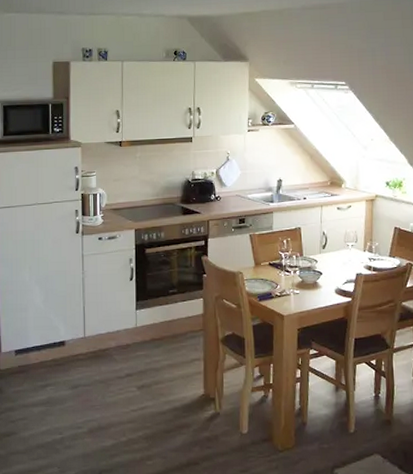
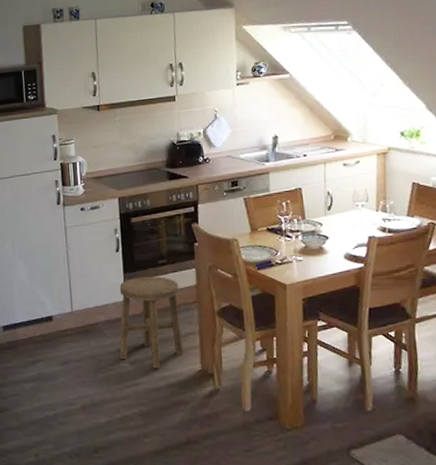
stool: none [128,304,189,393] -> present [119,276,184,369]

